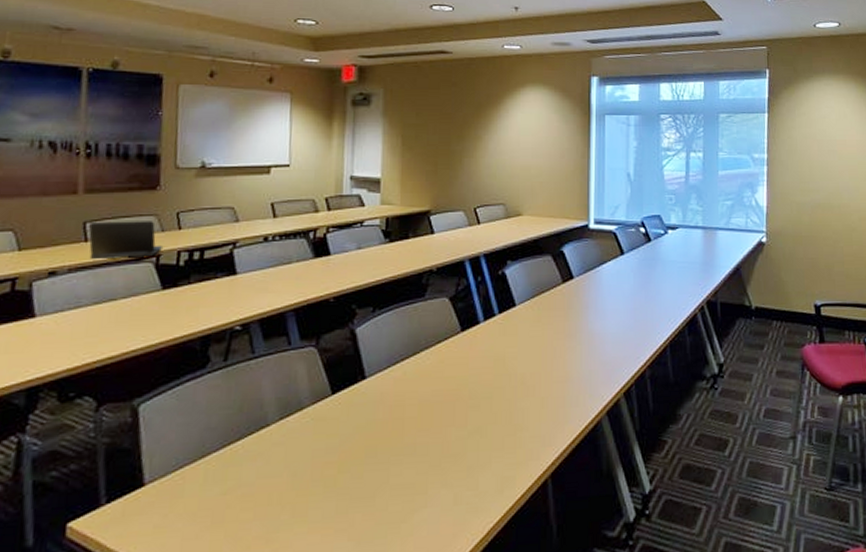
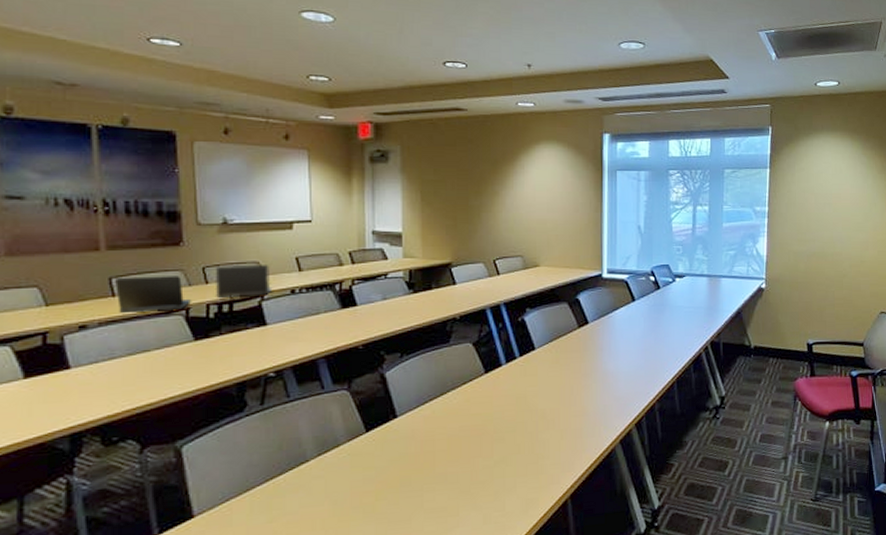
laptop computer: none [187,209,246,246] -> present [215,264,273,299]

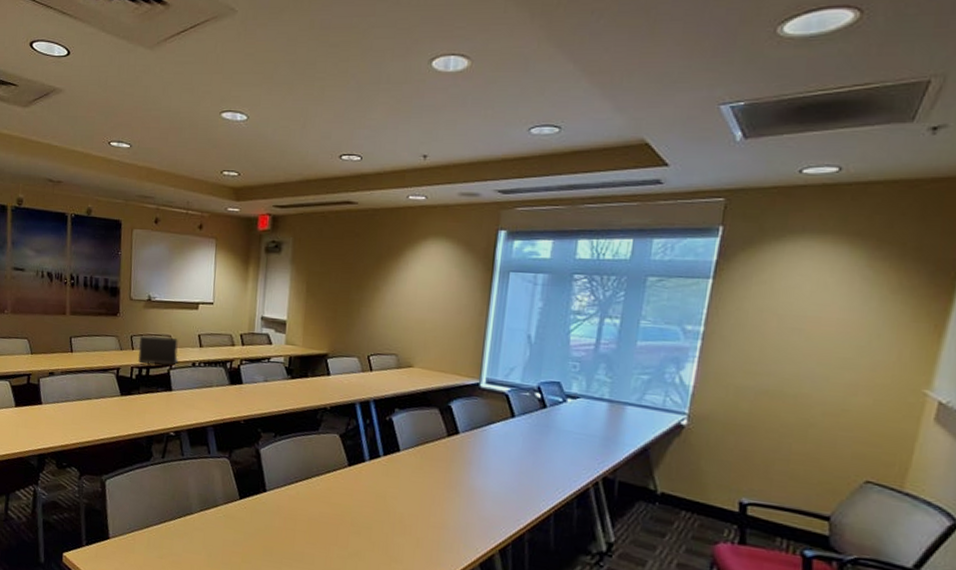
laptop computer: present [115,276,191,314] -> none [73,337,121,369]

